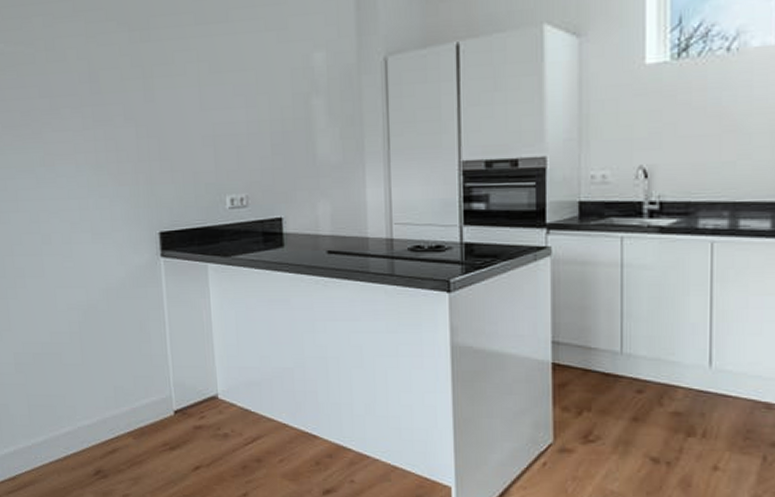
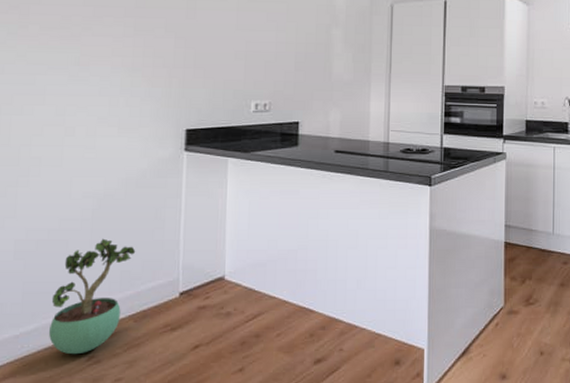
potted plant: none [54,352,126,468] -> present [48,238,136,355]

